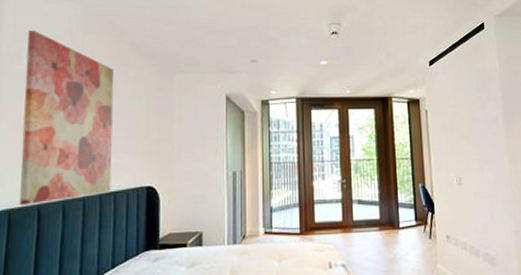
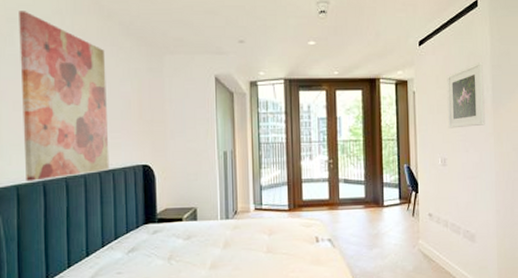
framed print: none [458,82,499,147] -> present [447,62,485,129]

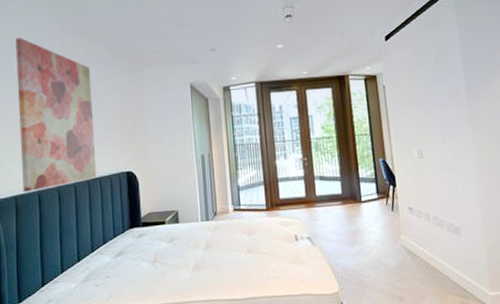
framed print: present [447,62,485,129] -> none [416,52,460,120]

